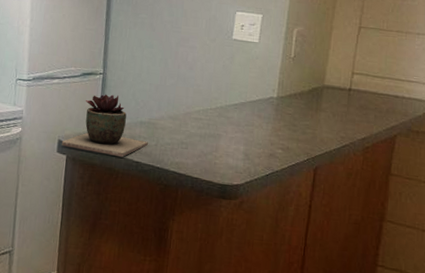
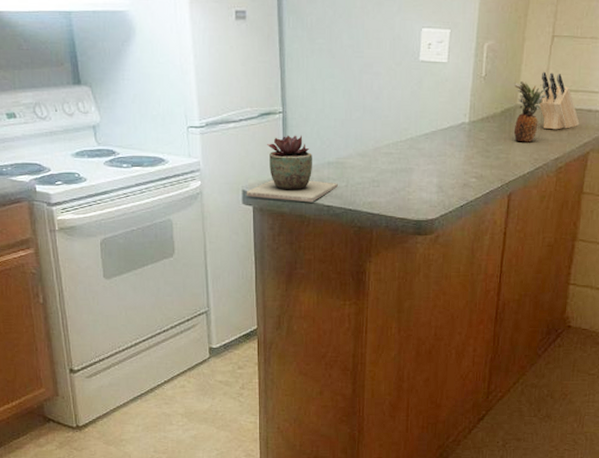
fruit: none [320,64,355,121] -> present [513,80,548,143]
knife block: none [346,57,387,112] -> present [539,71,580,130]

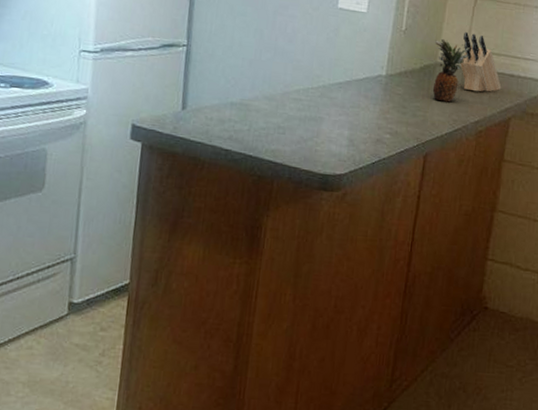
succulent plant: present [246,135,338,203] -> none [135,69,240,145]

